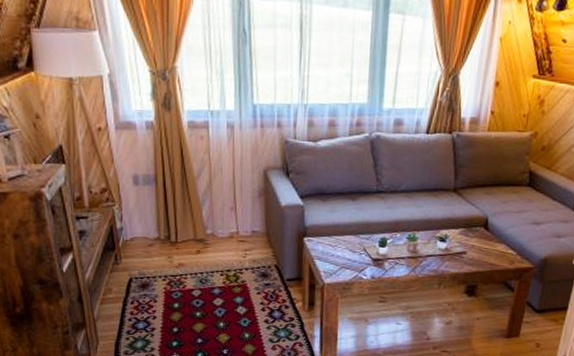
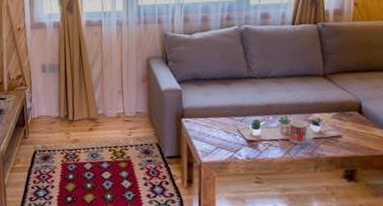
mug: none [415,237,441,262] -> present [289,120,315,144]

